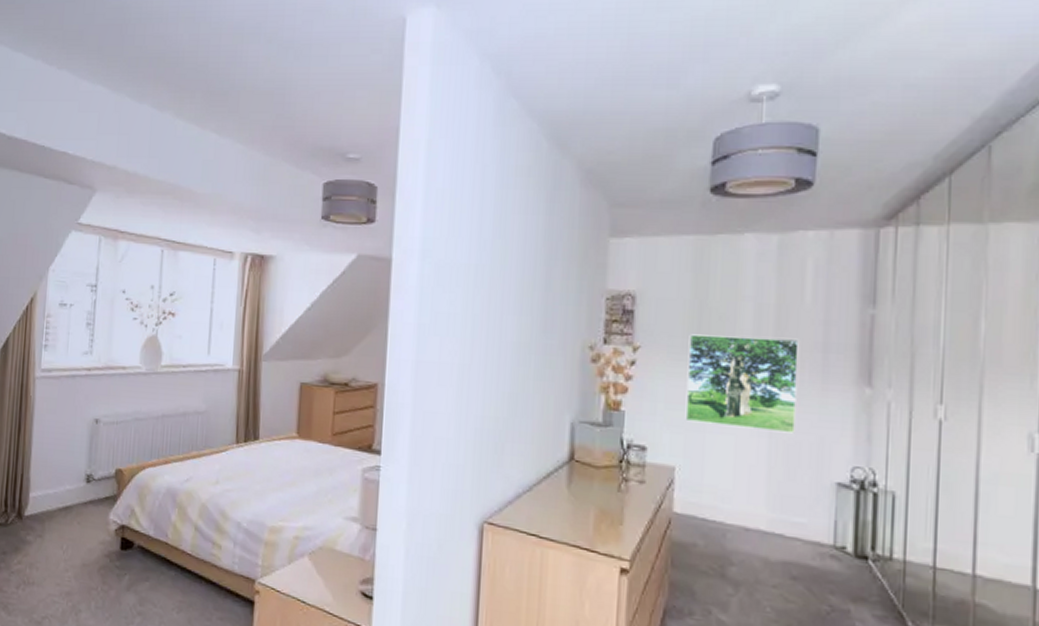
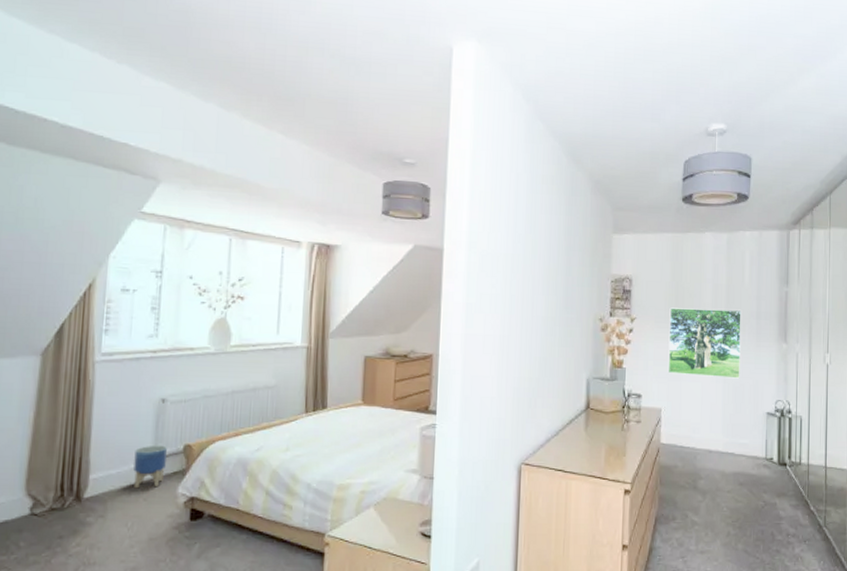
planter: none [69,466,100,511] -> present [133,445,167,489]

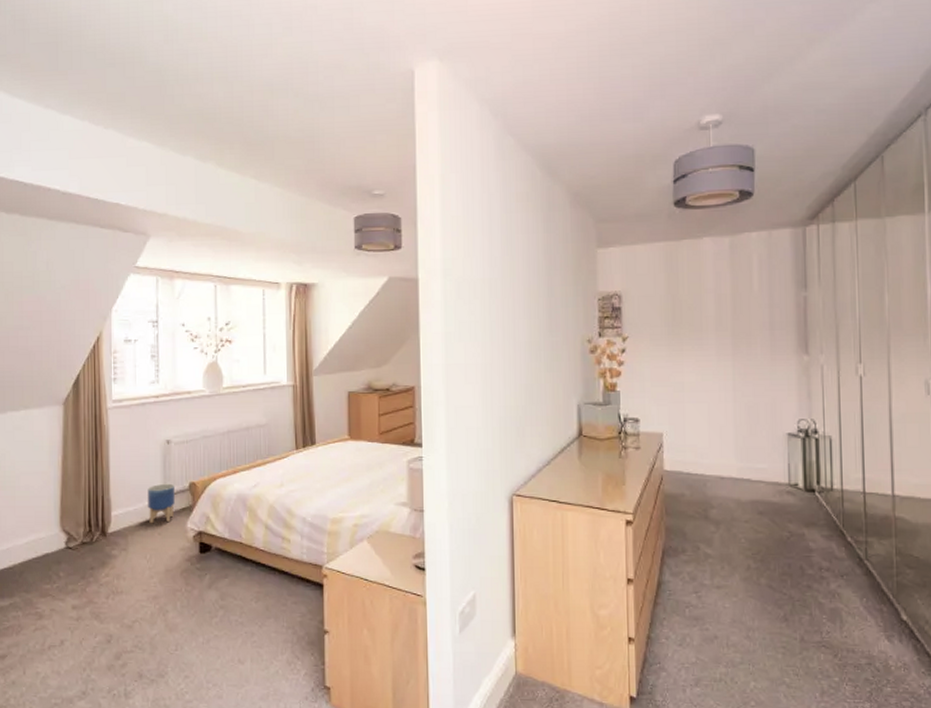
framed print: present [668,308,741,379] -> none [666,320,753,397]

